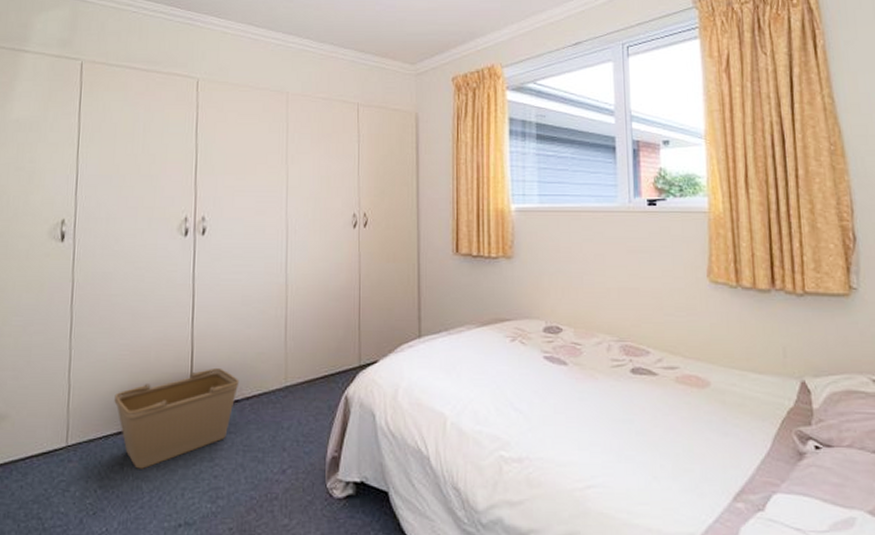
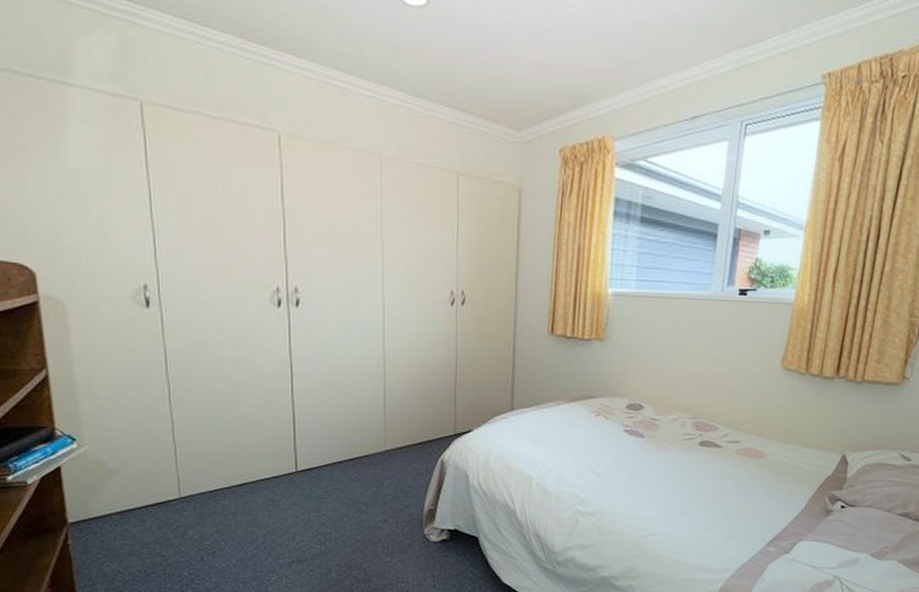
bicycle basket: present [114,367,240,469] -> none [221,432,341,517]

